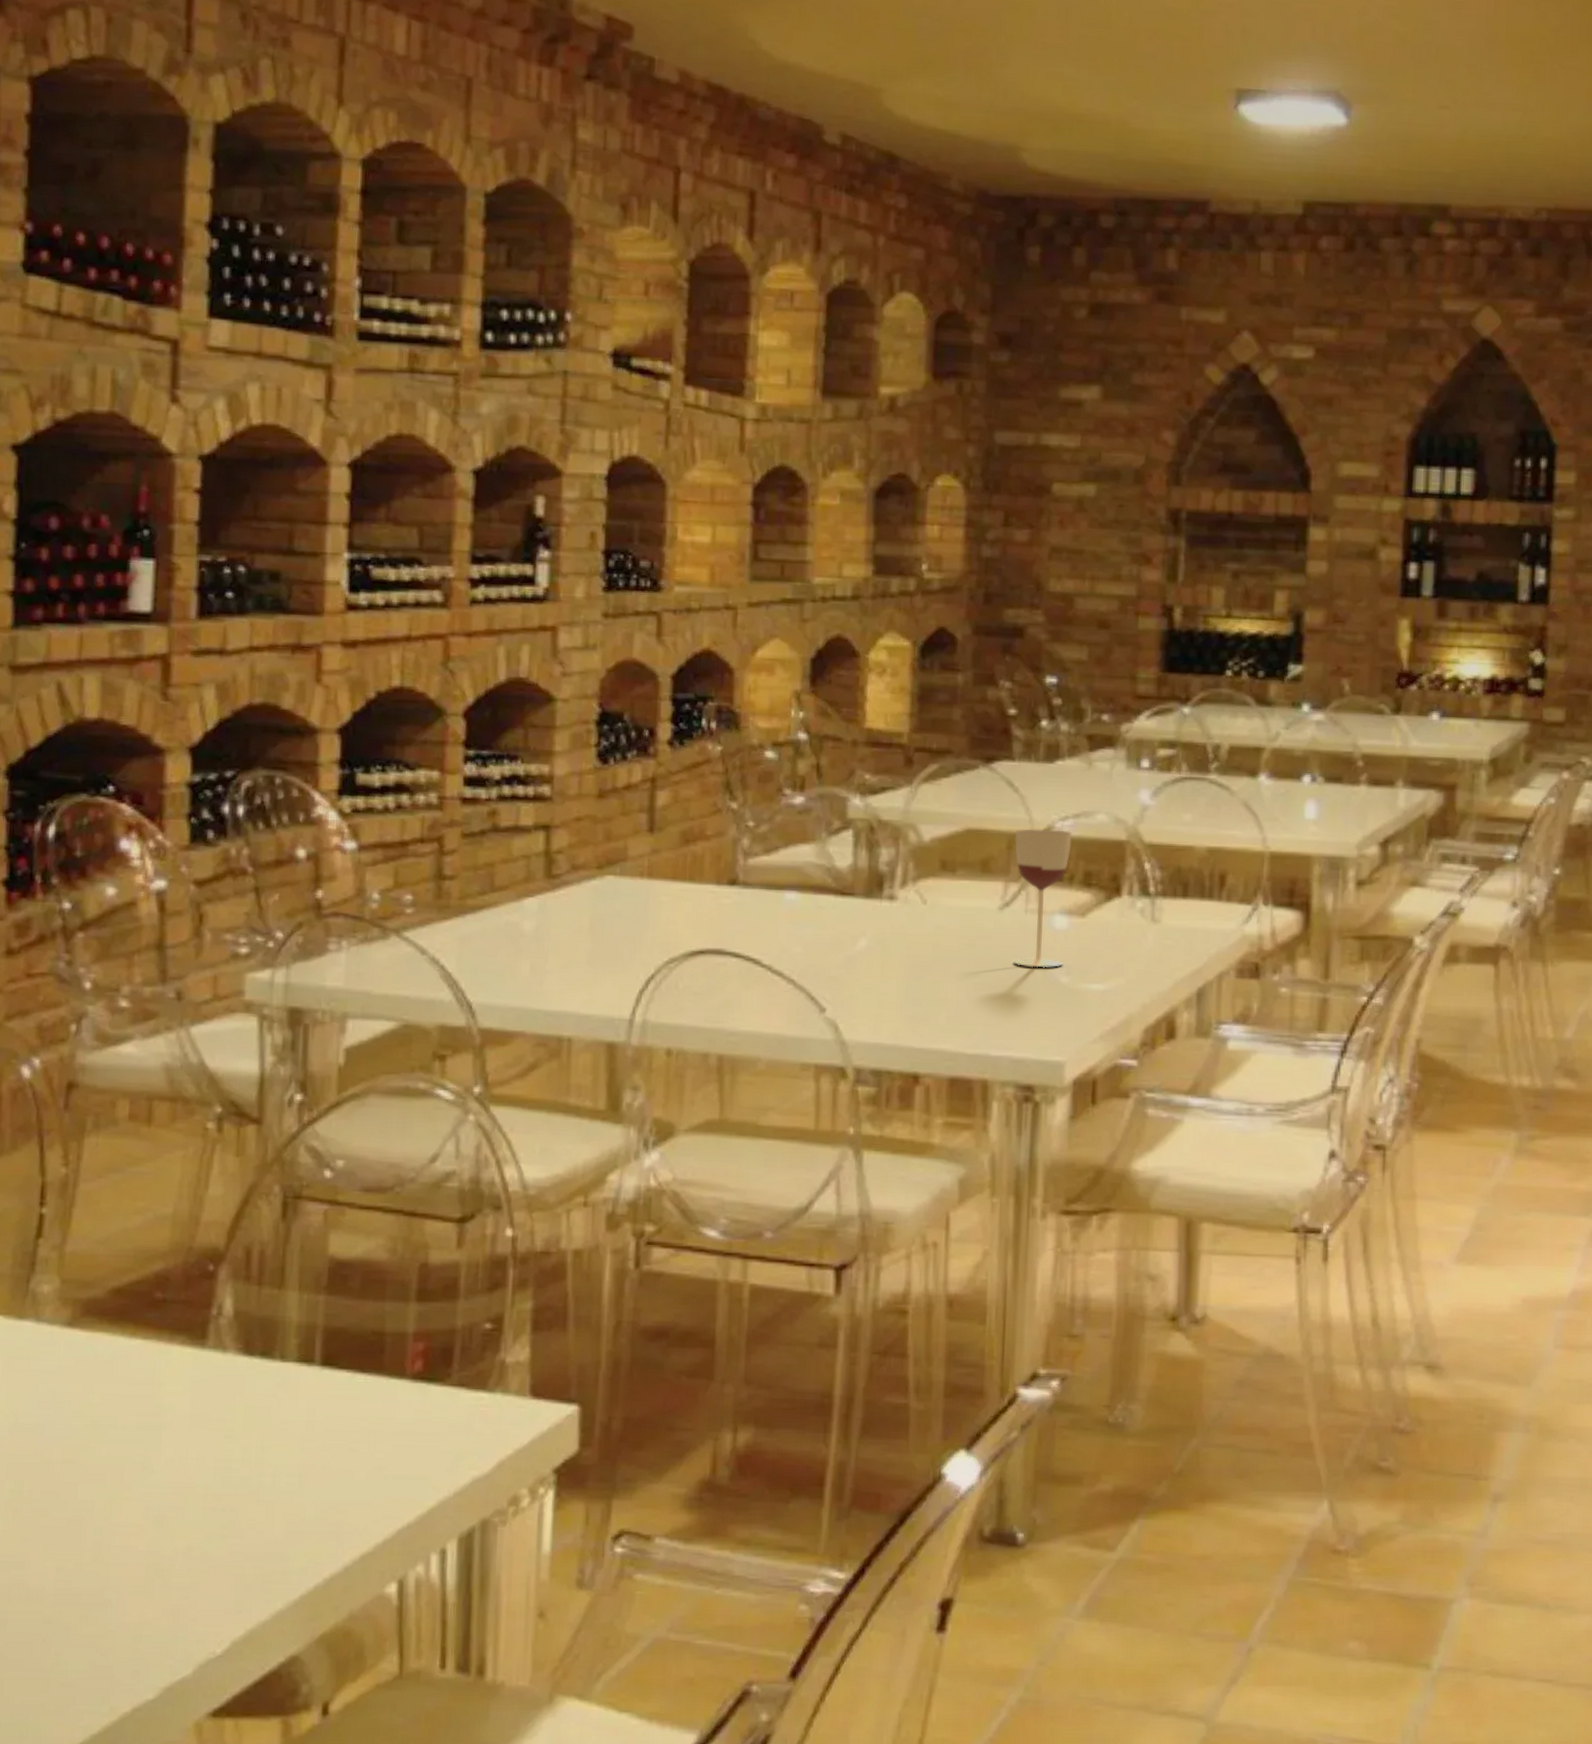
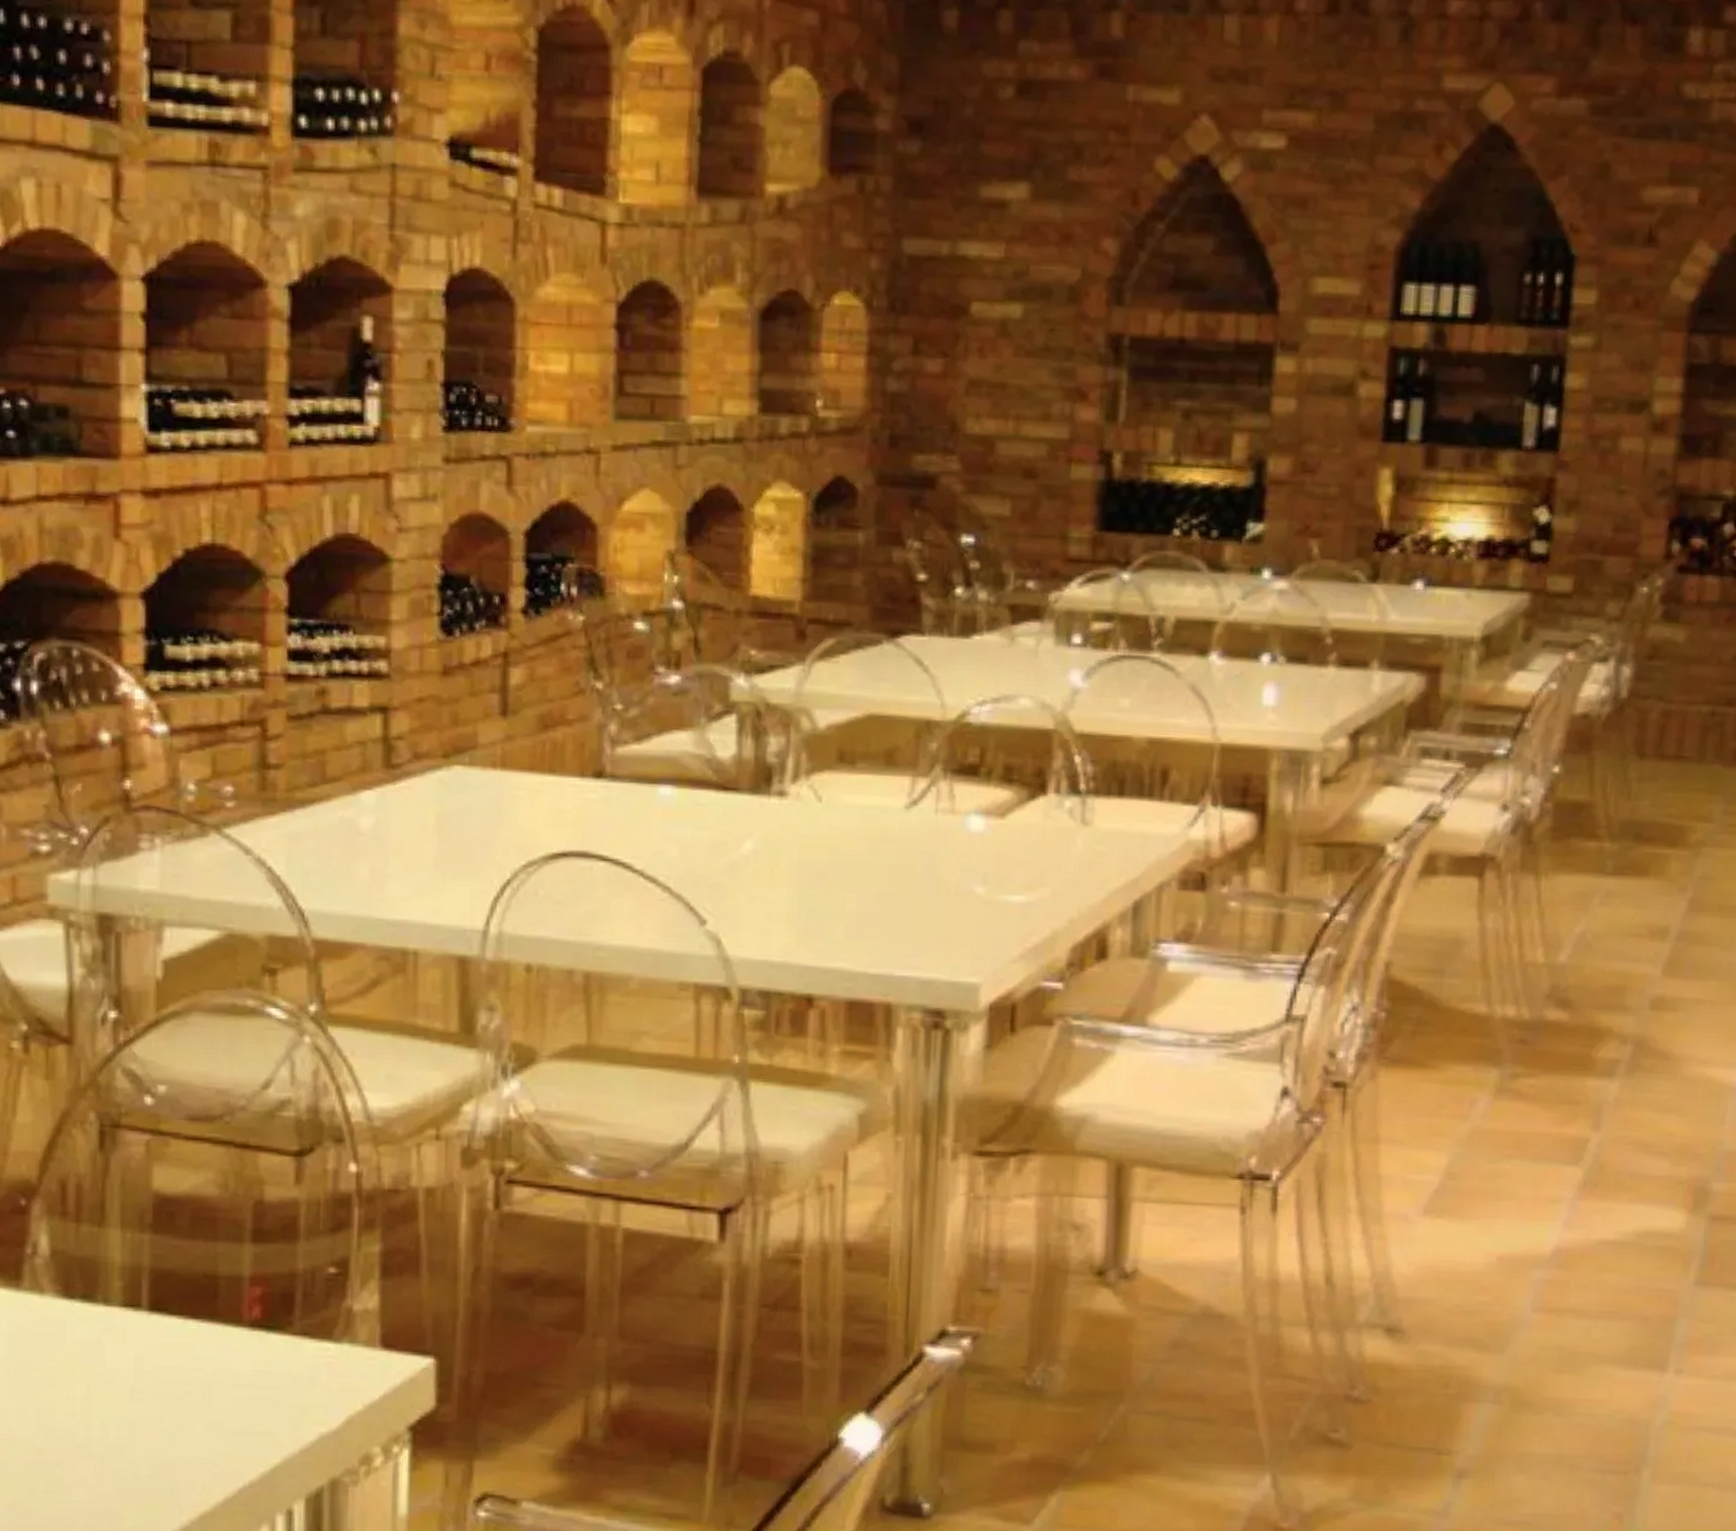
wineglass: present [1013,829,1072,968] -> none [921,715,990,876]

